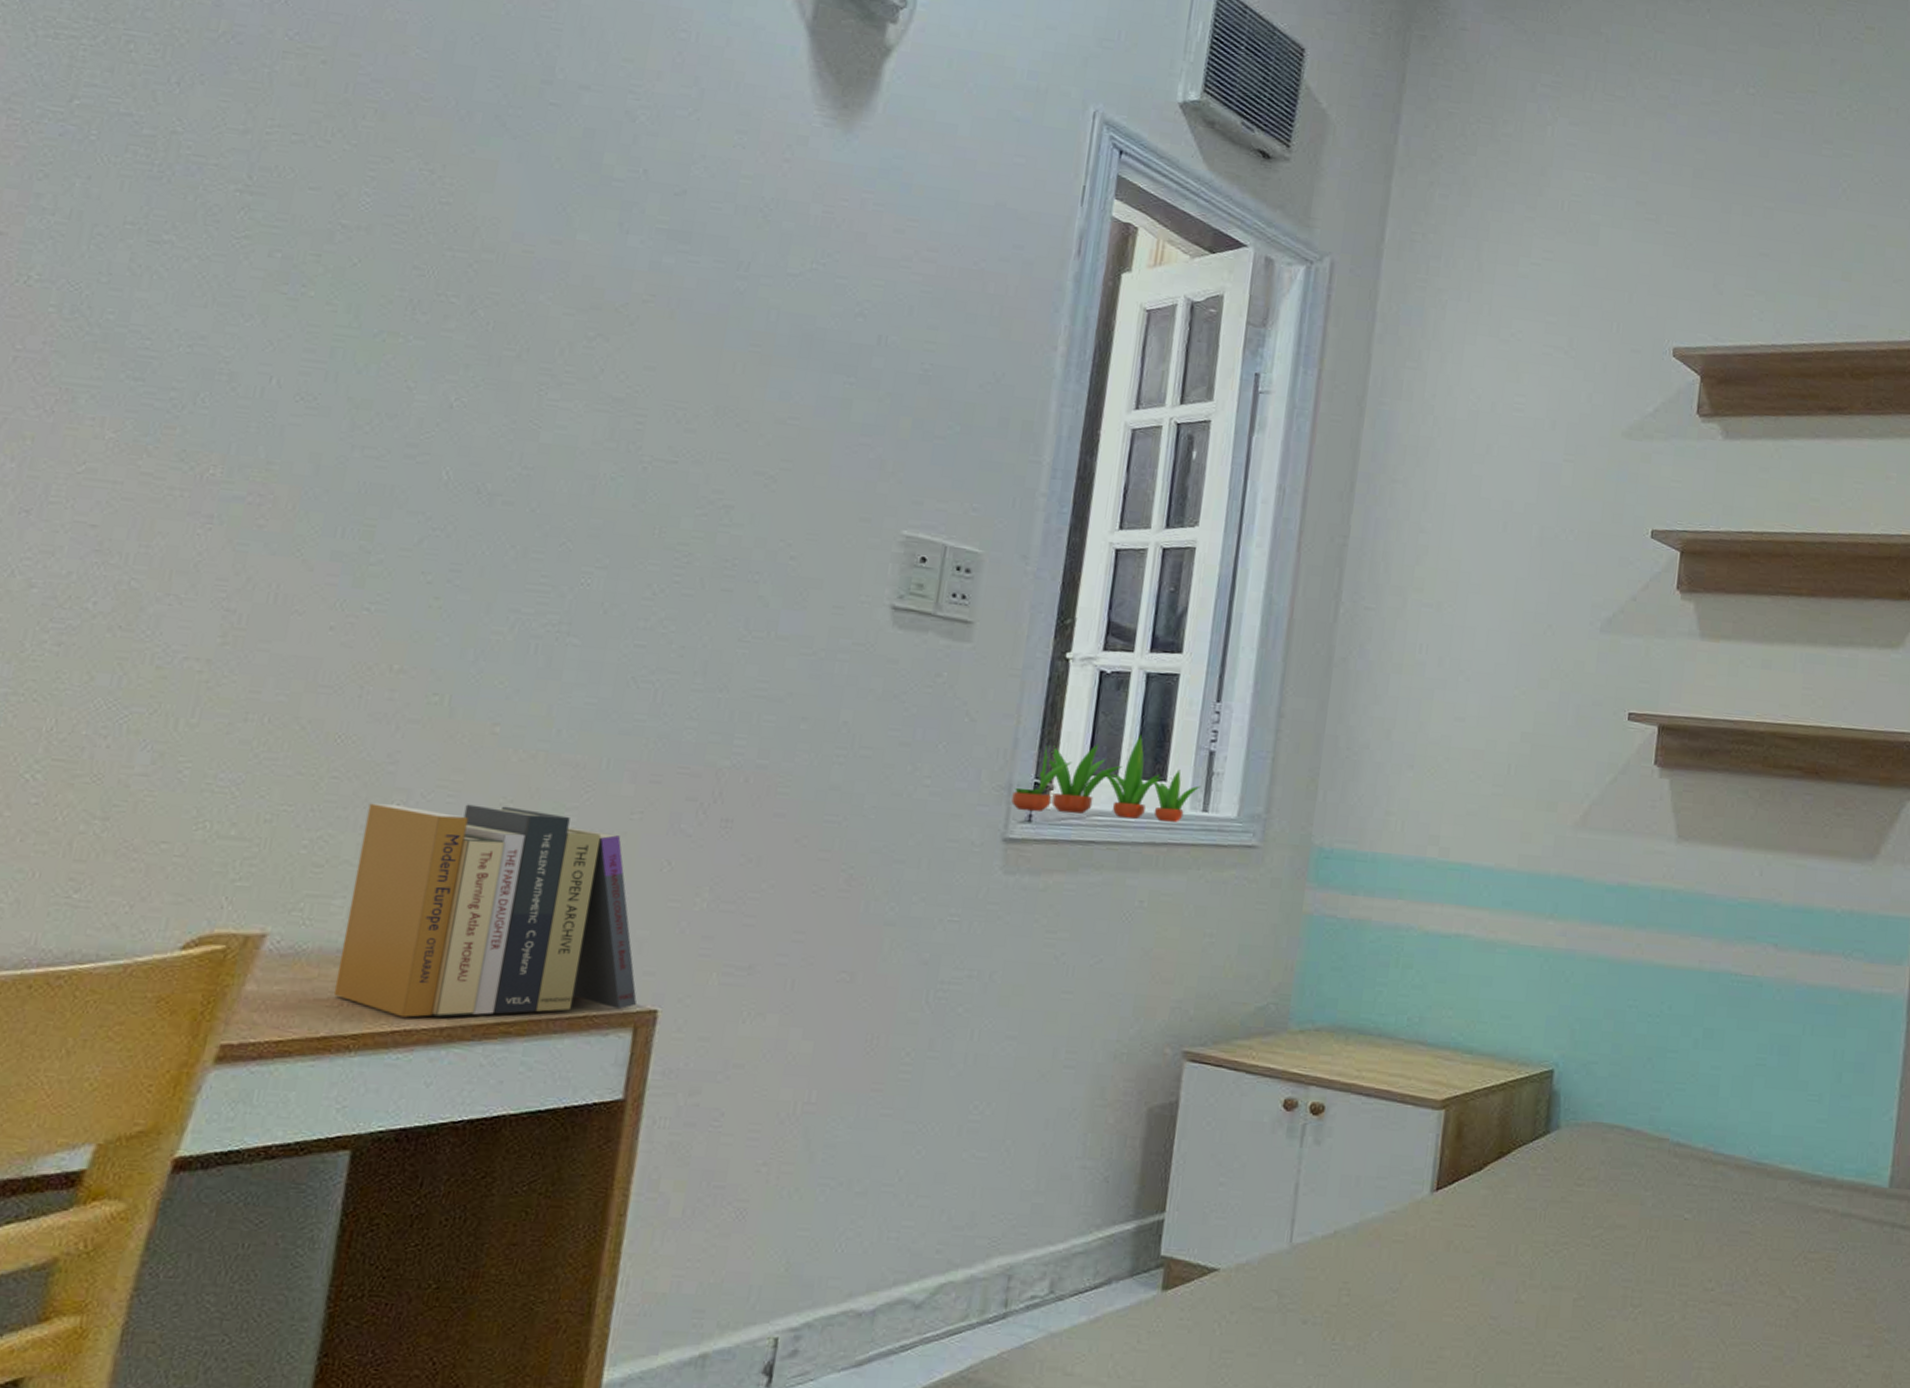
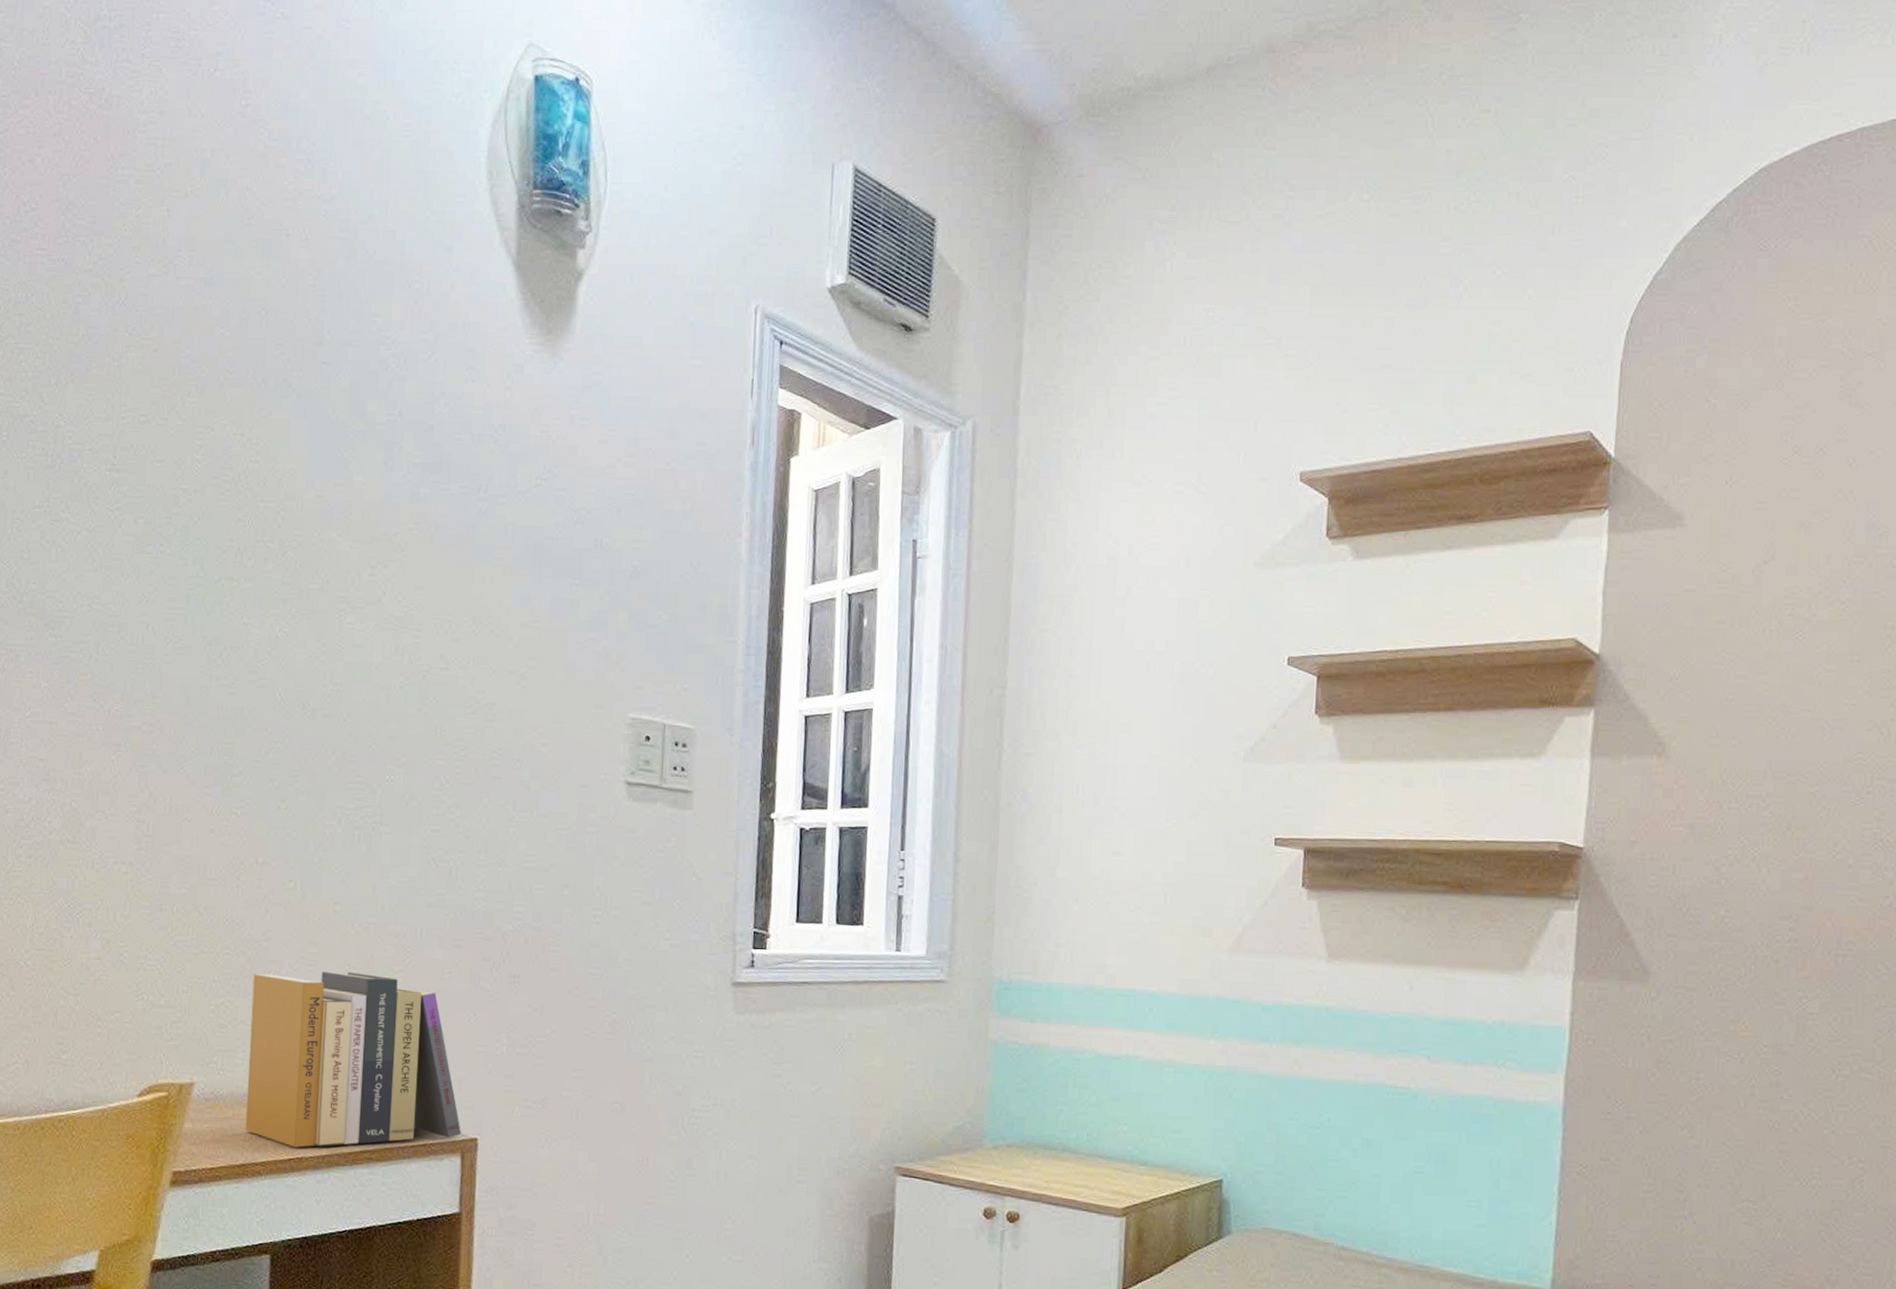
succulent plant: present [1011,734,1201,823] -> none [736,883,893,963]

